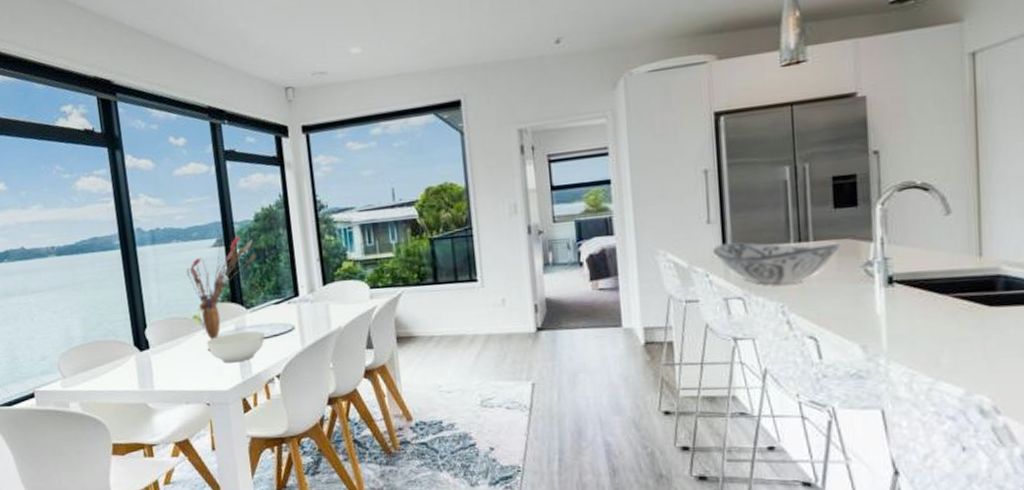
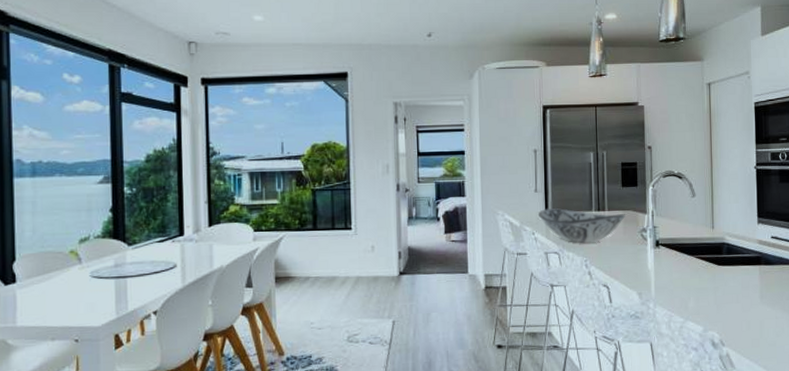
bouquet: present [186,236,257,351] -> none [68,174,145,286]
bowl: present [206,330,265,363] -> none [81,267,145,299]

